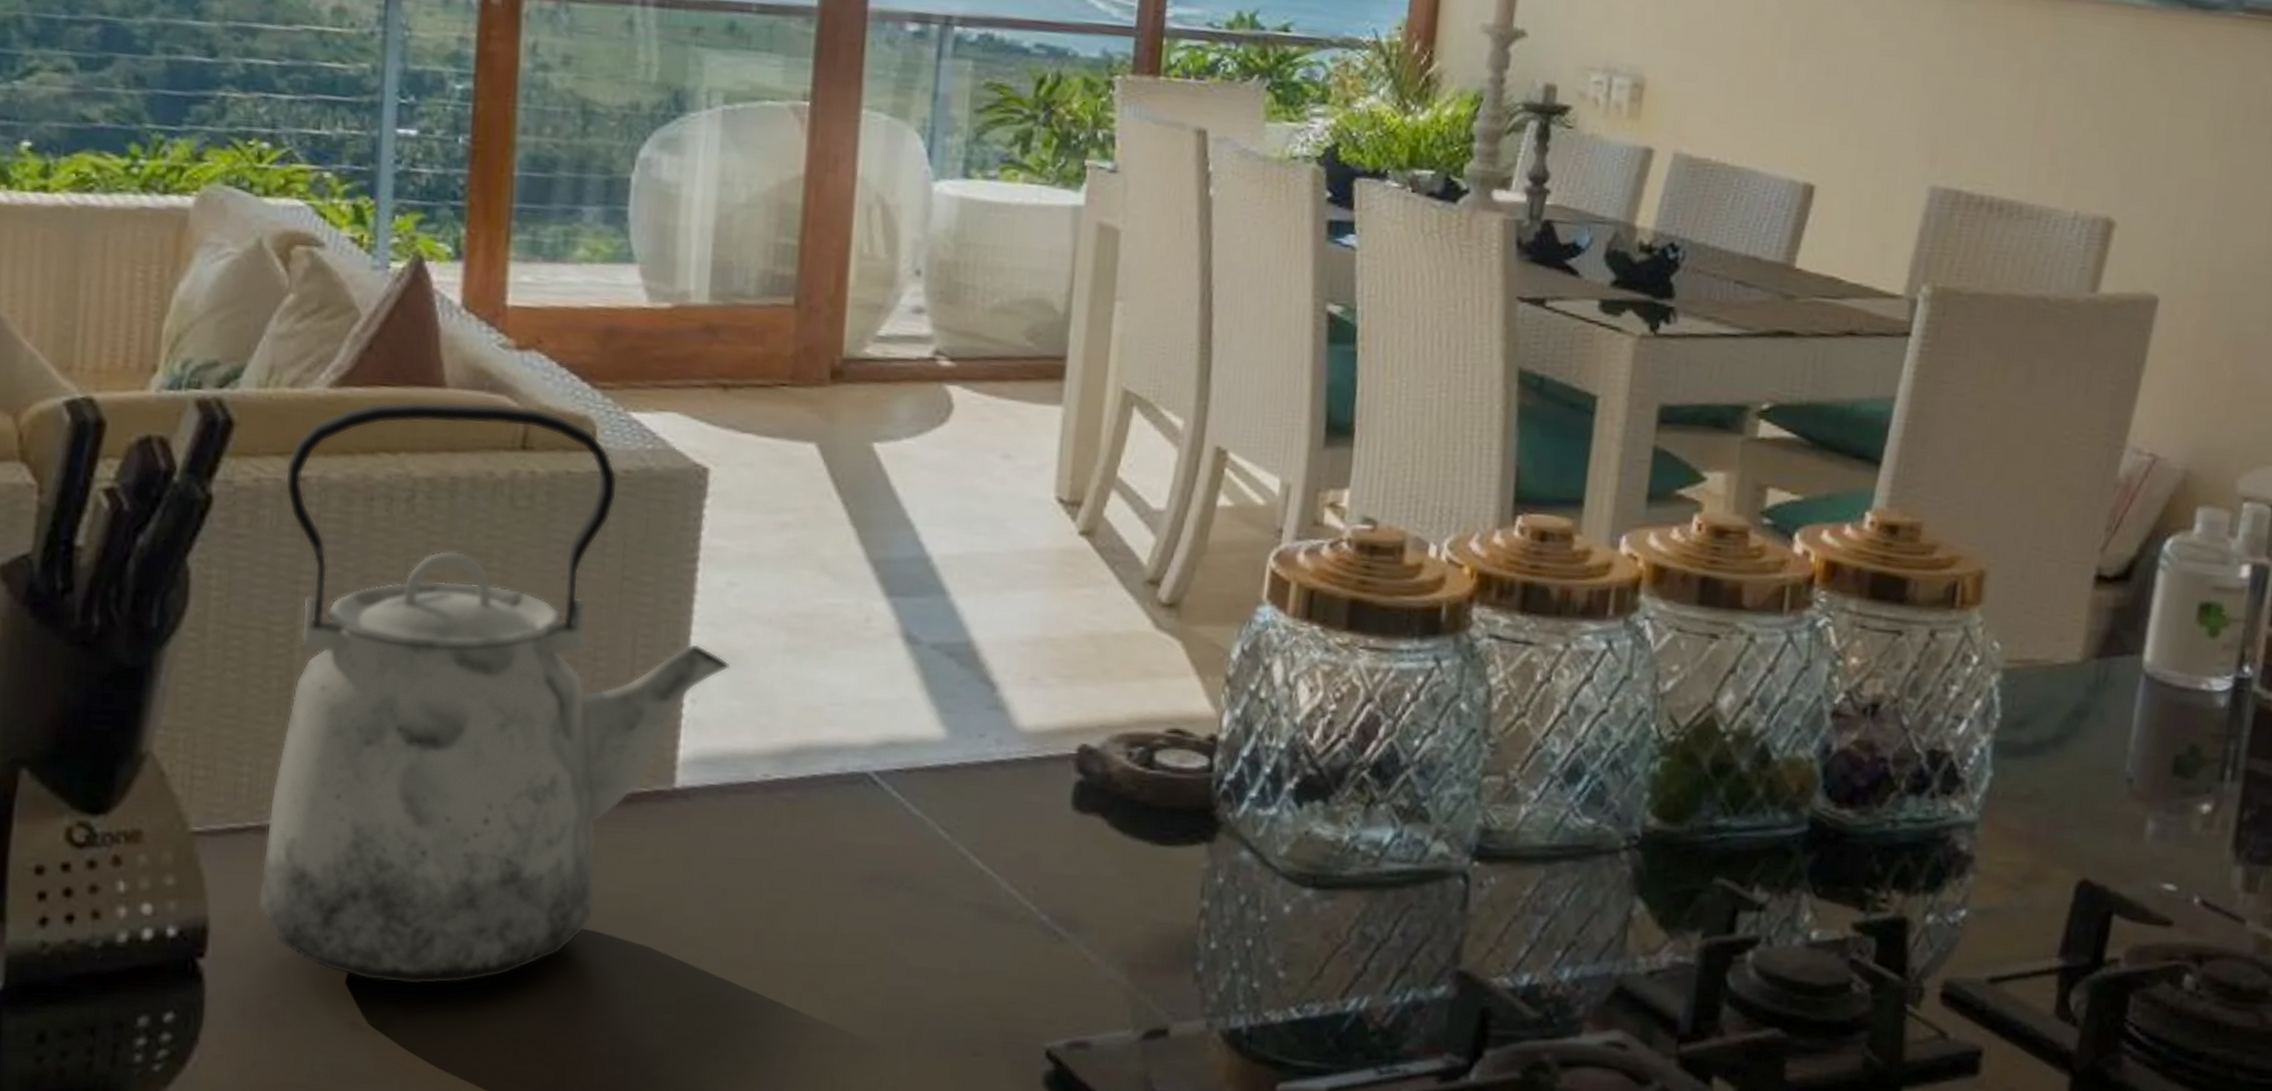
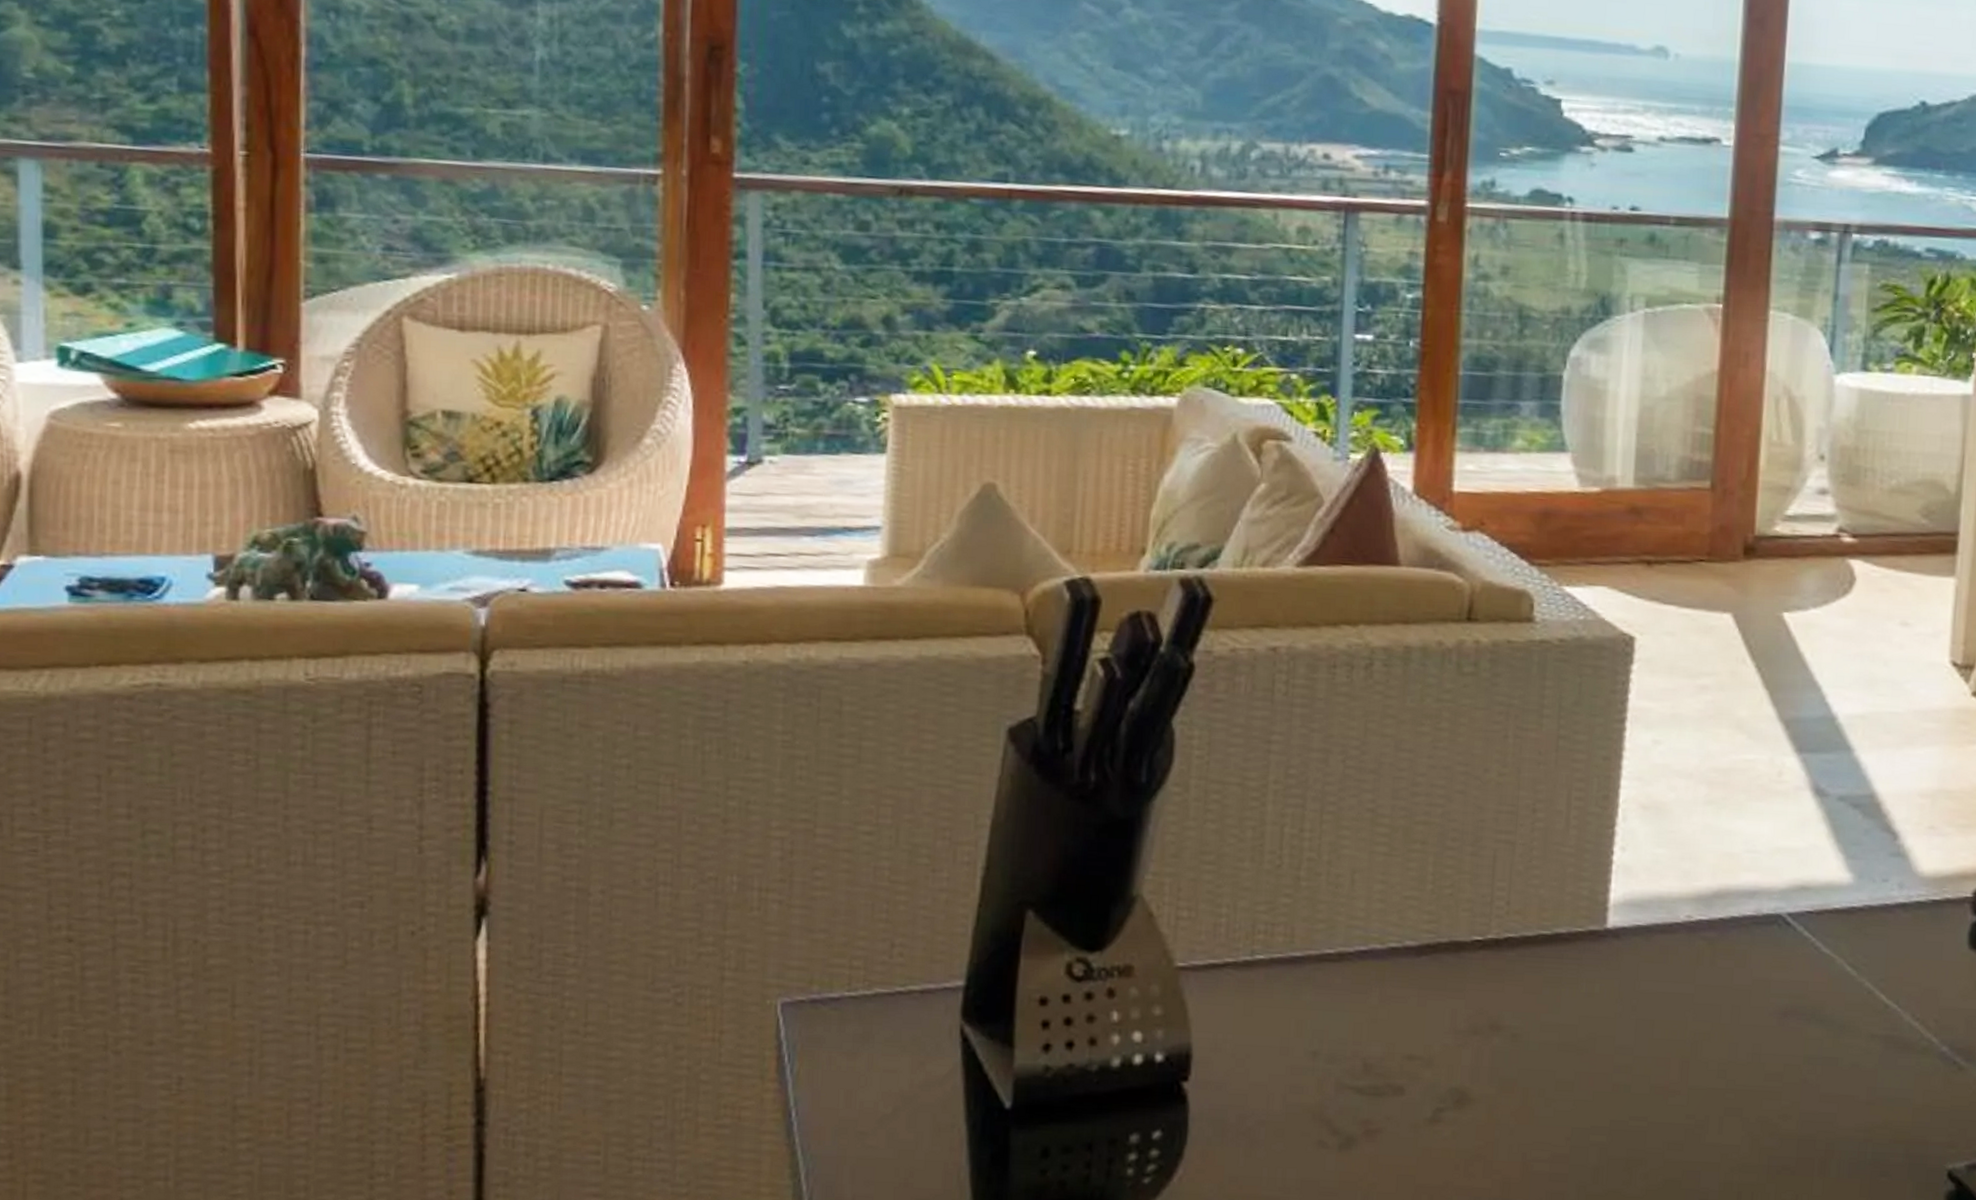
kettle: present [257,400,730,985] -> none [1235,577,1655,1107]

